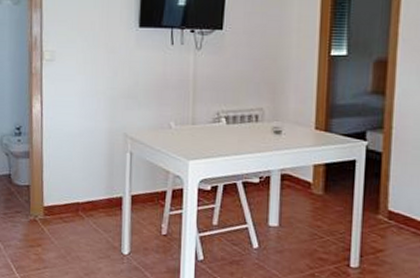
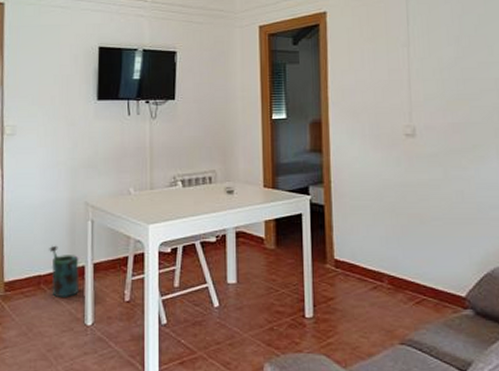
watering can: none [87,174,117,227] -> present [49,245,80,299]

